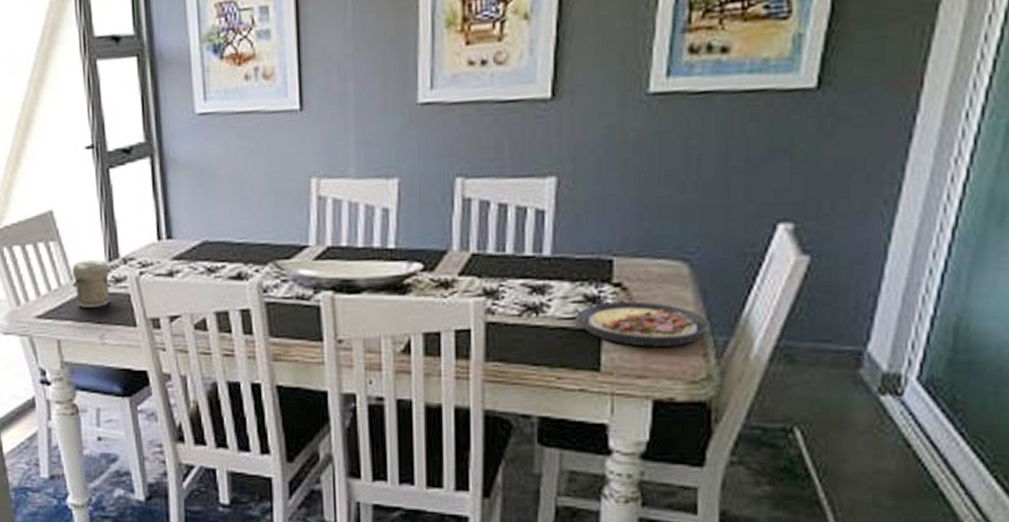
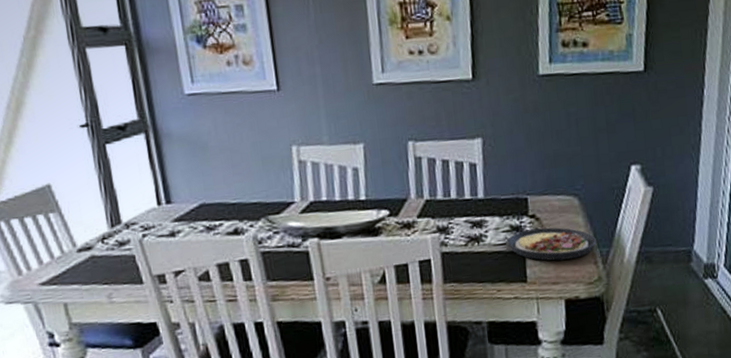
jar: present [72,259,110,308] -> none [74,226,115,272]

